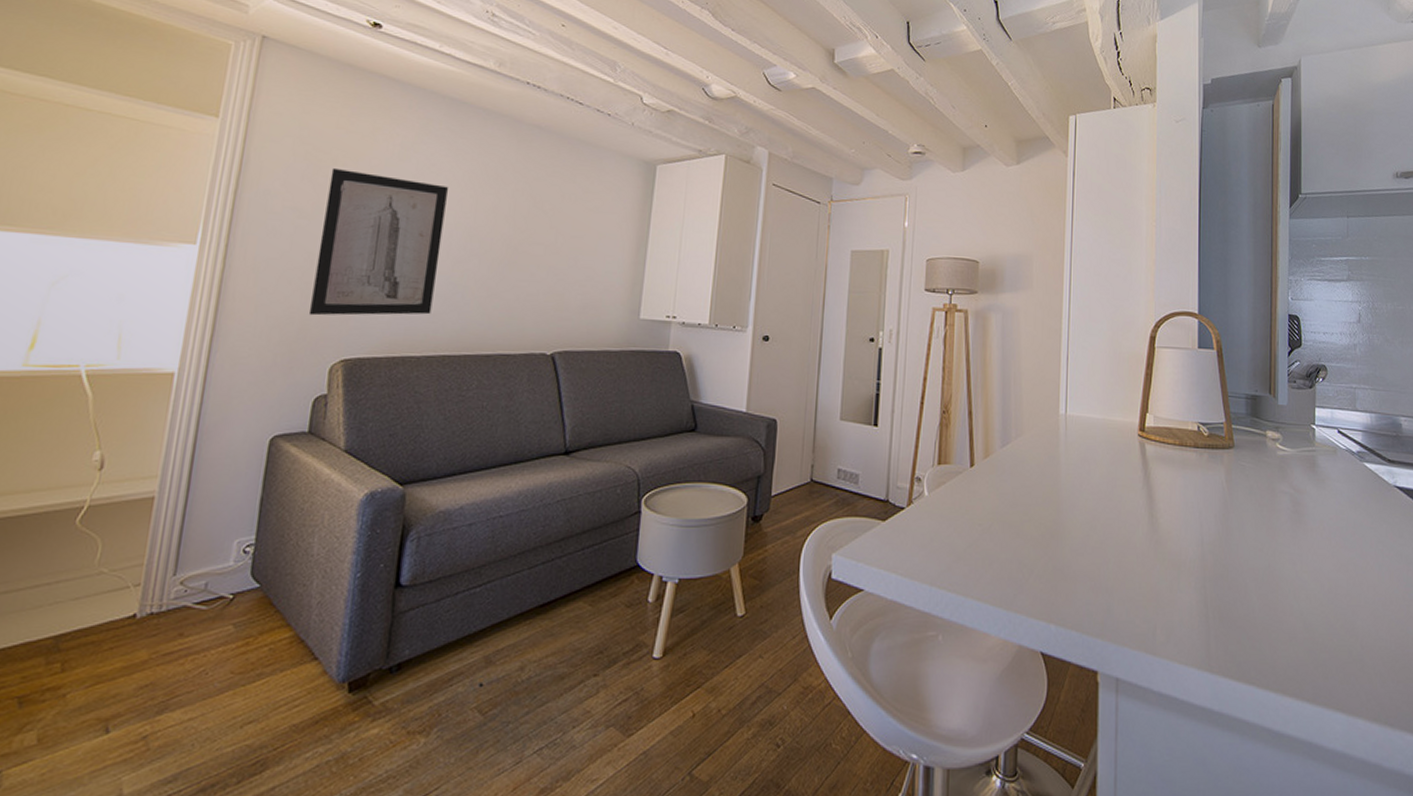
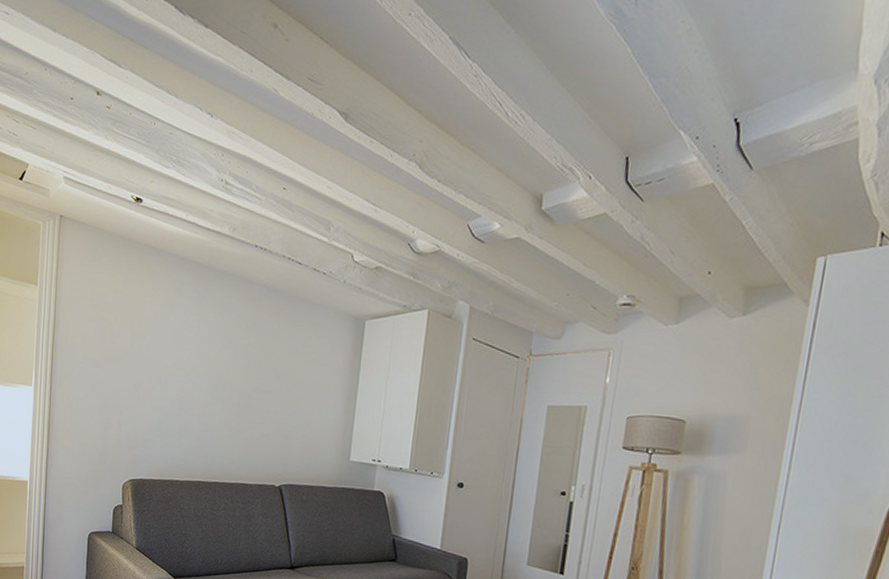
wall art: present [308,167,449,316] -> none [106,325,198,448]

